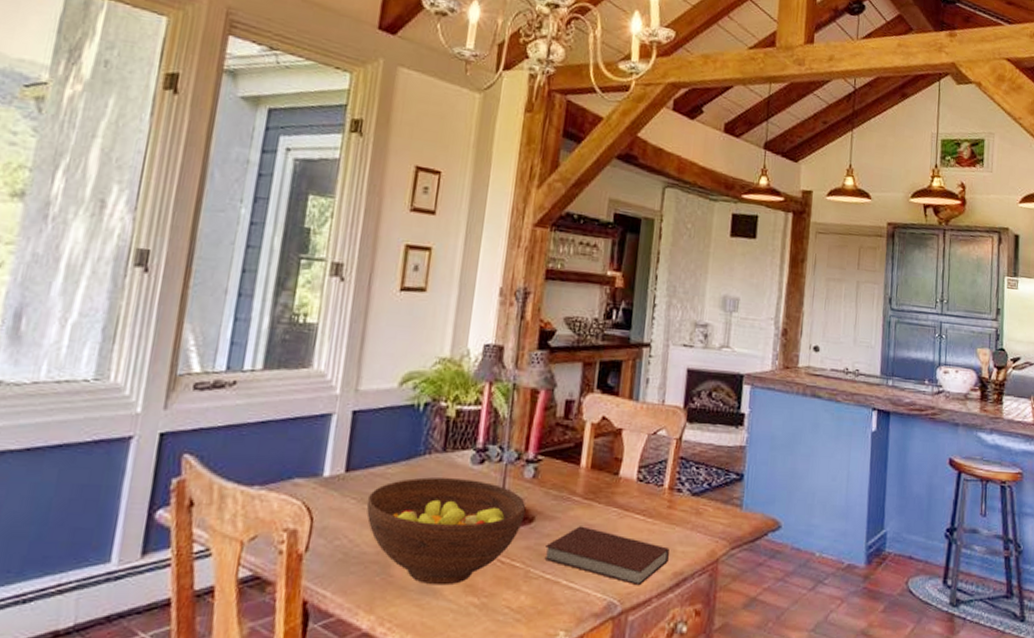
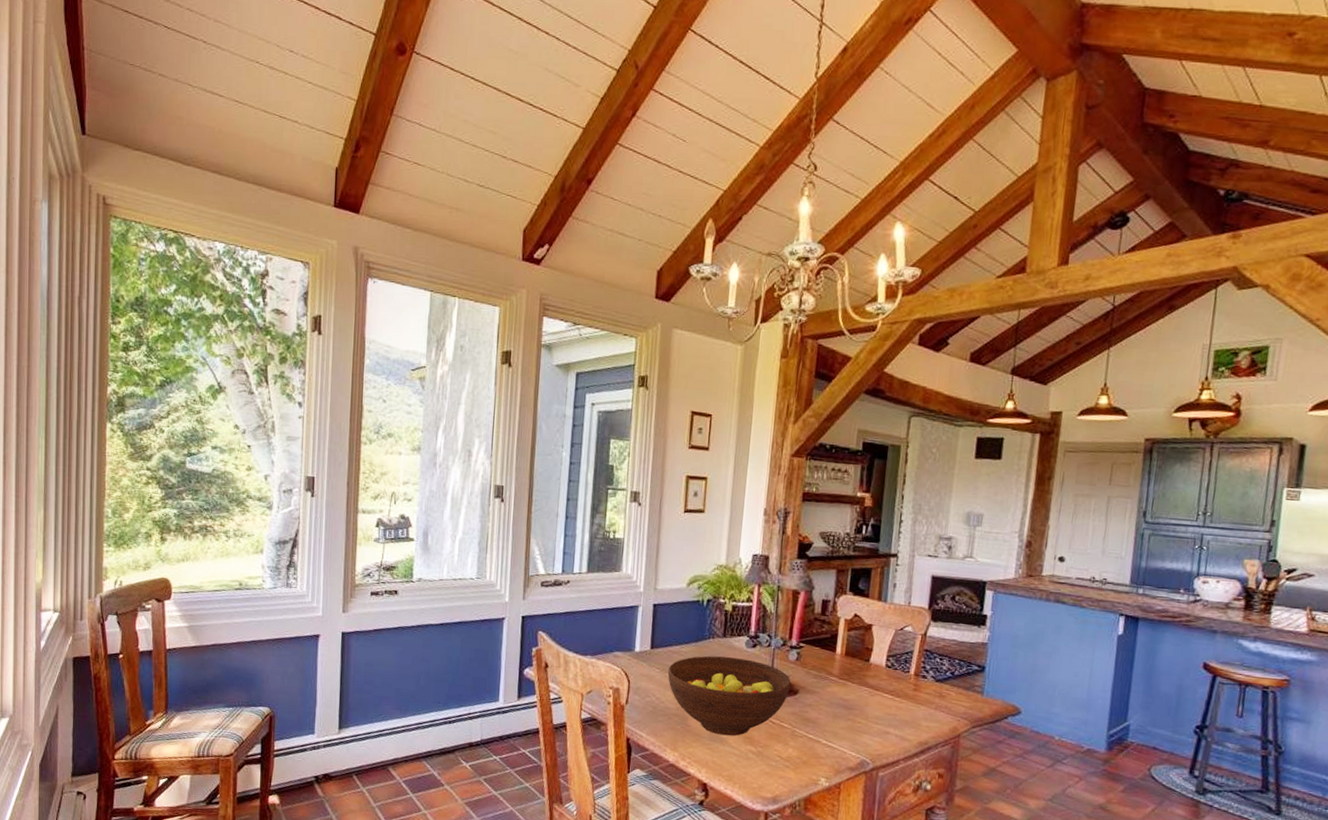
notebook: present [544,526,670,586] -> none [807,700,916,750]

